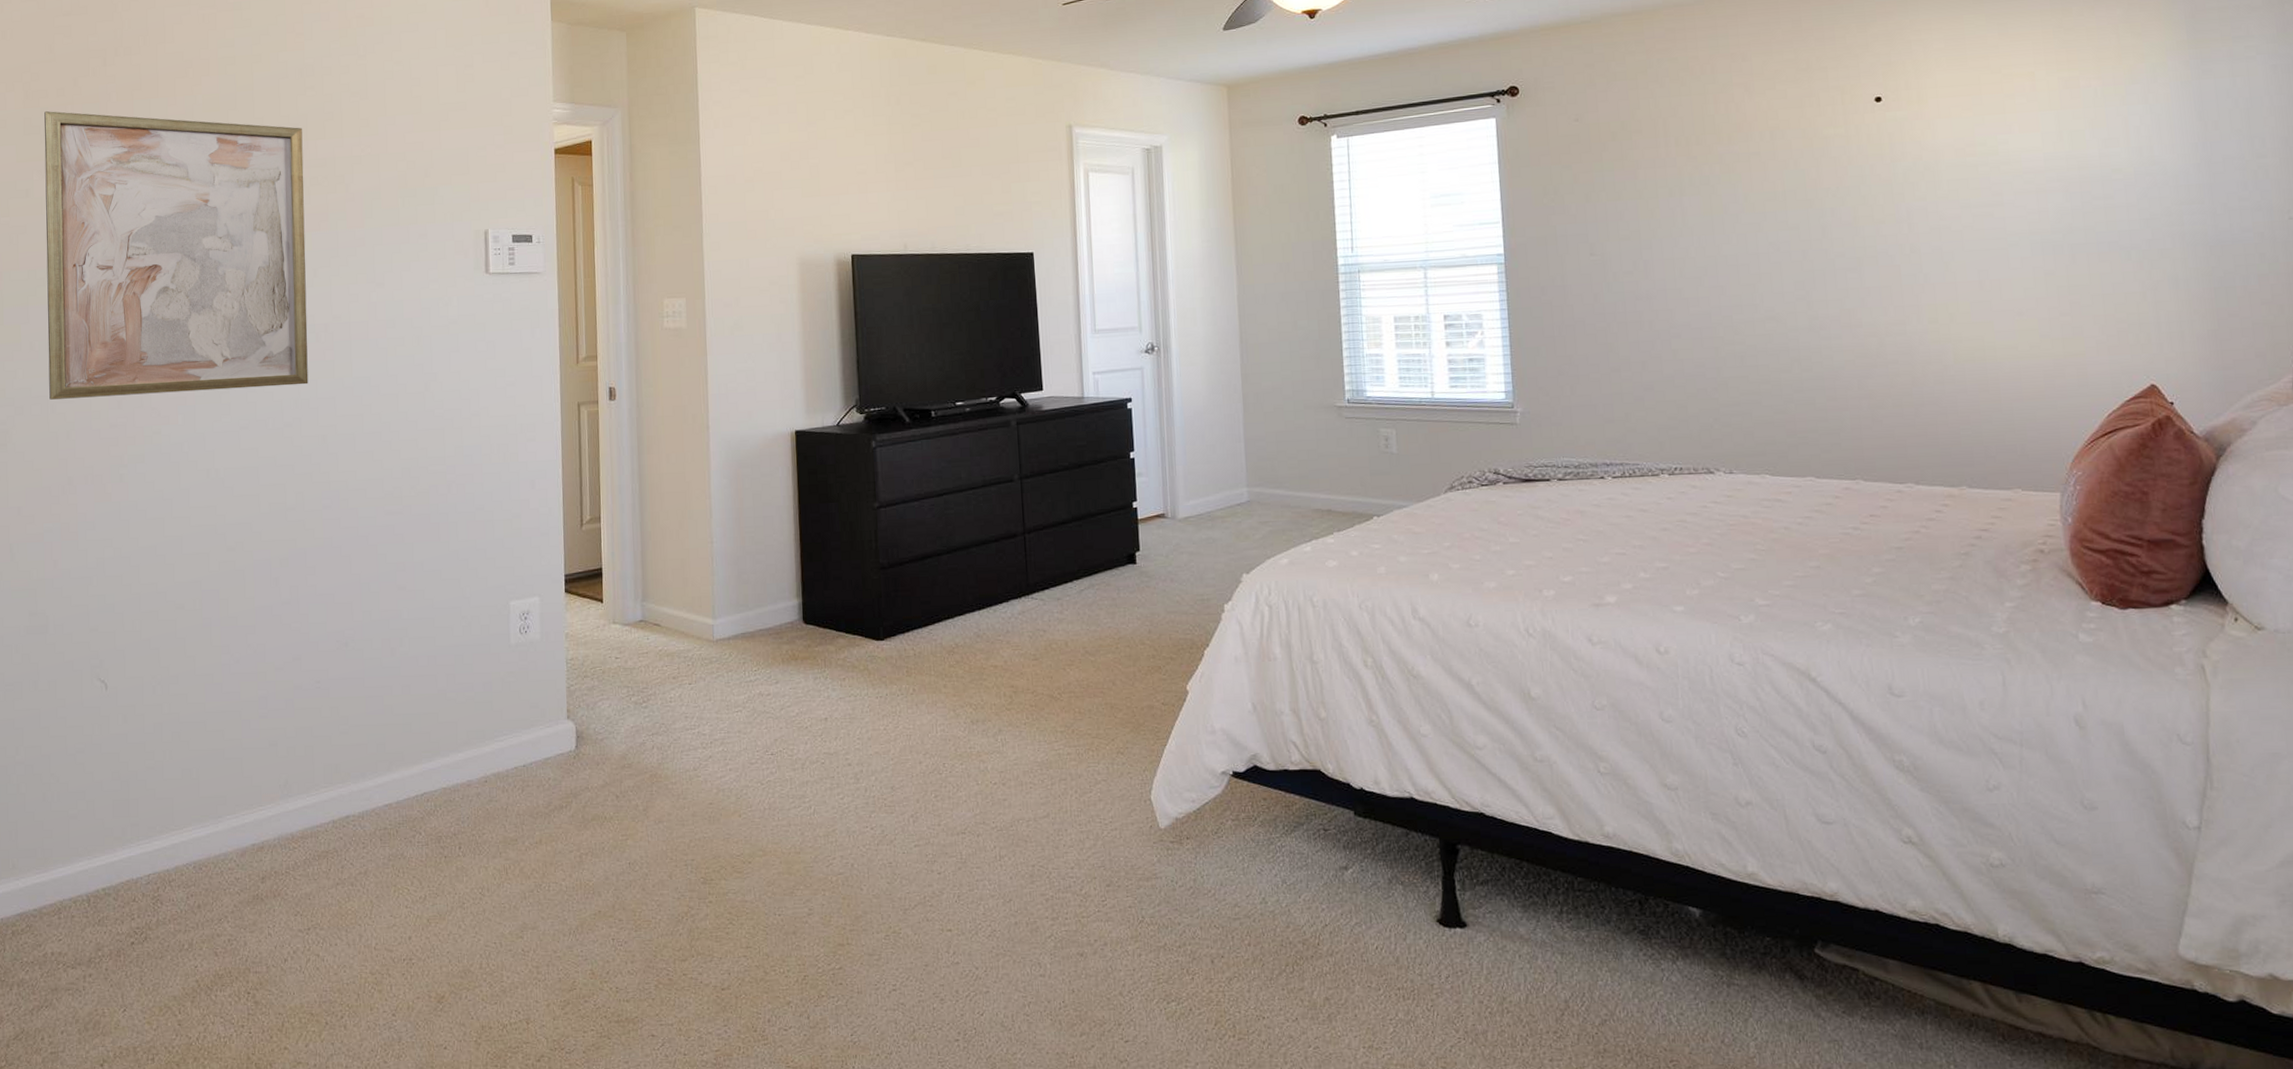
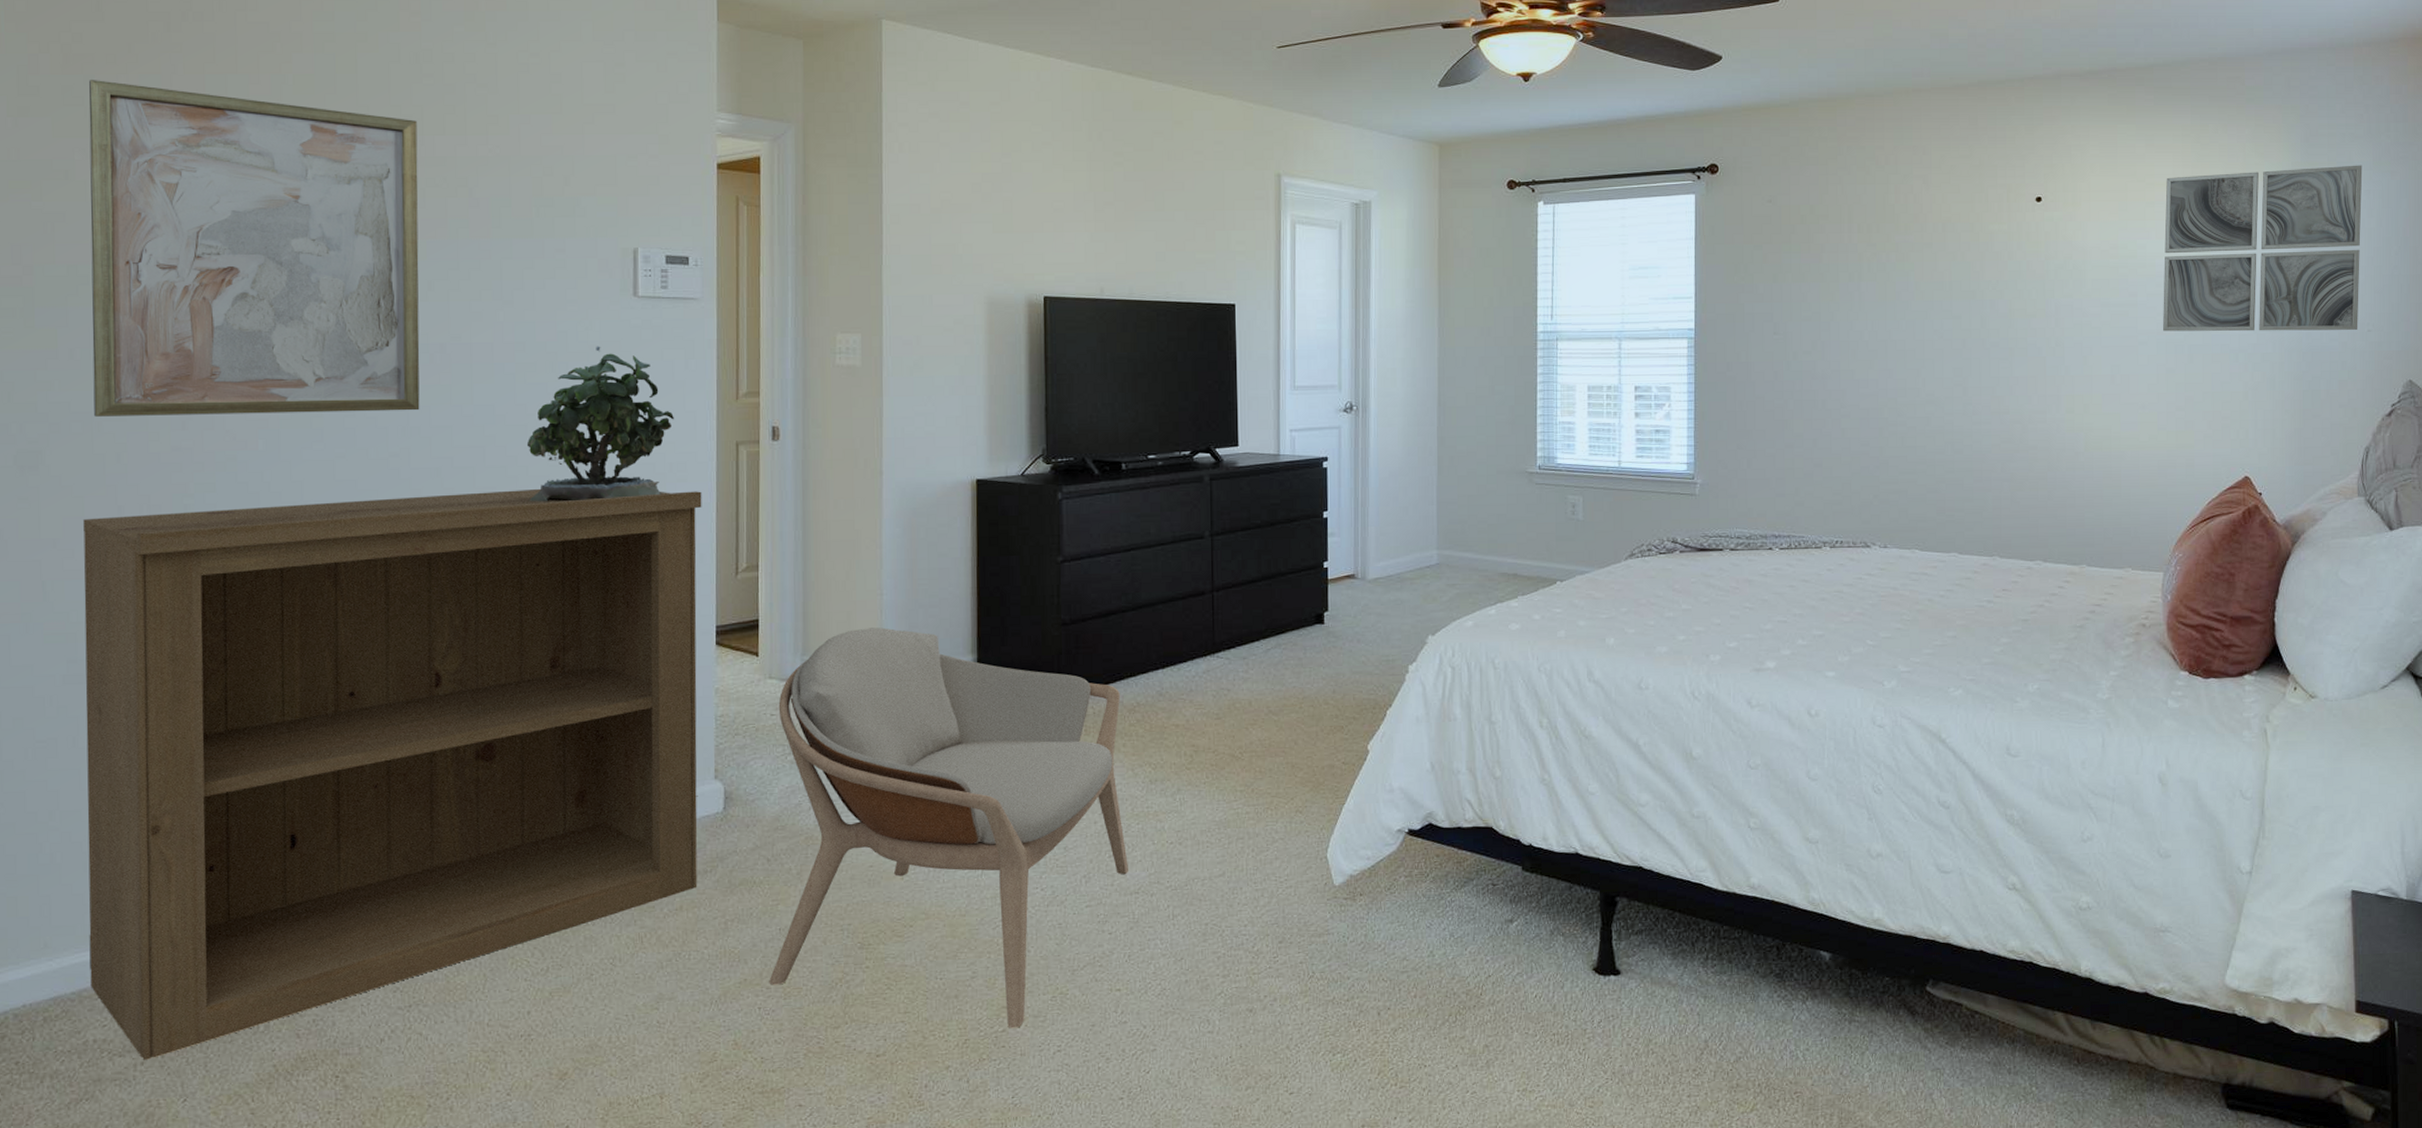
bookshelf: none [41,449,555,972] -> present [83,488,702,1060]
potted plant: none [398,319,523,464] -> present [526,346,674,502]
armchair: none [621,574,954,966] -> present [769,627,1128,1028]
wall art: none [2026,38,2277,231] -> present [2163,165,2363,332]

